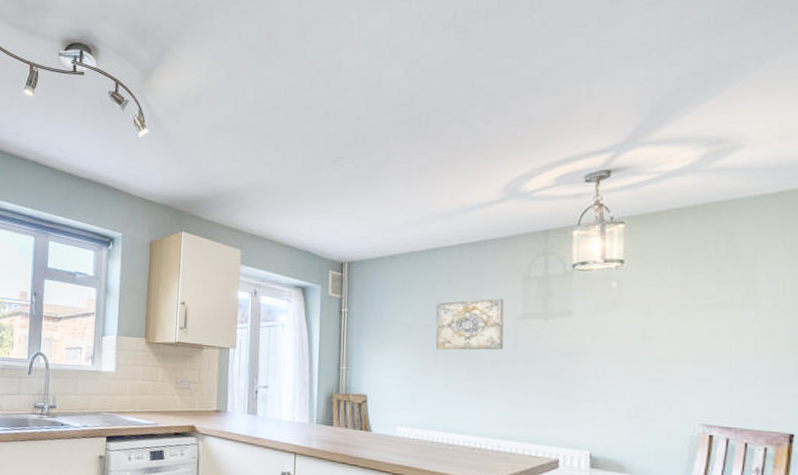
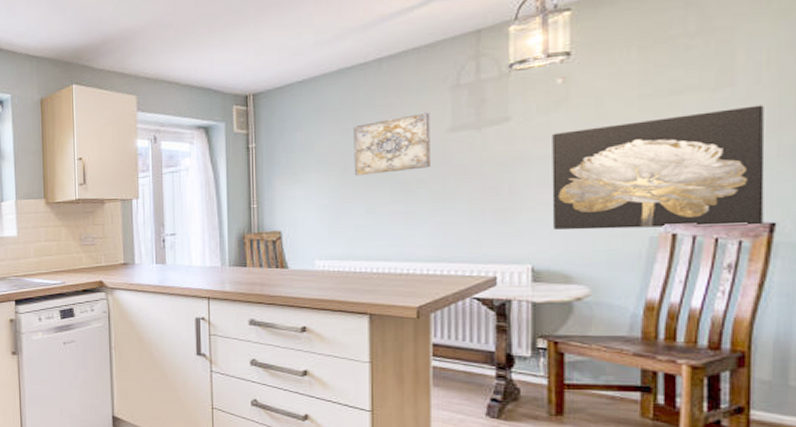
wall art: none [608,327,784,435] -> present [552,105,765,230]

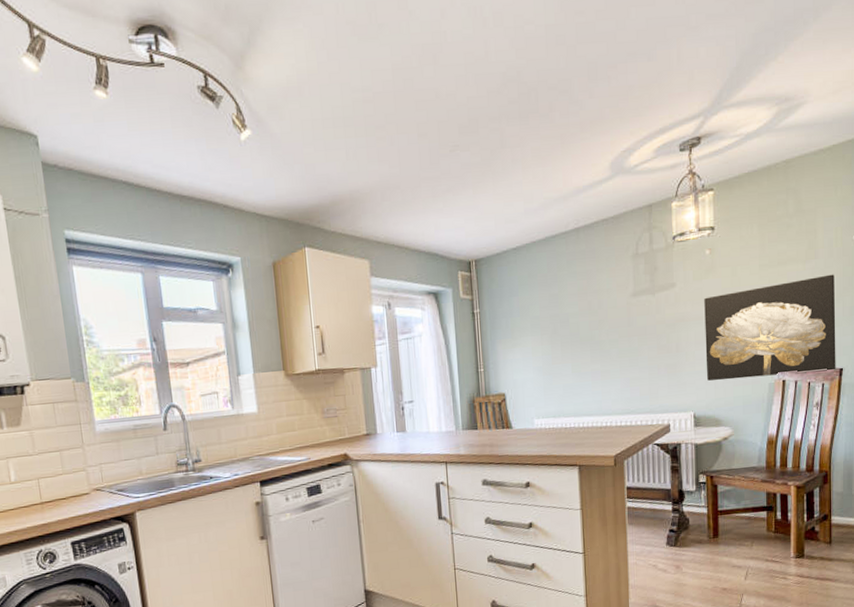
wall art: present [353,112,432,176] -> none [559,279,620,339]

